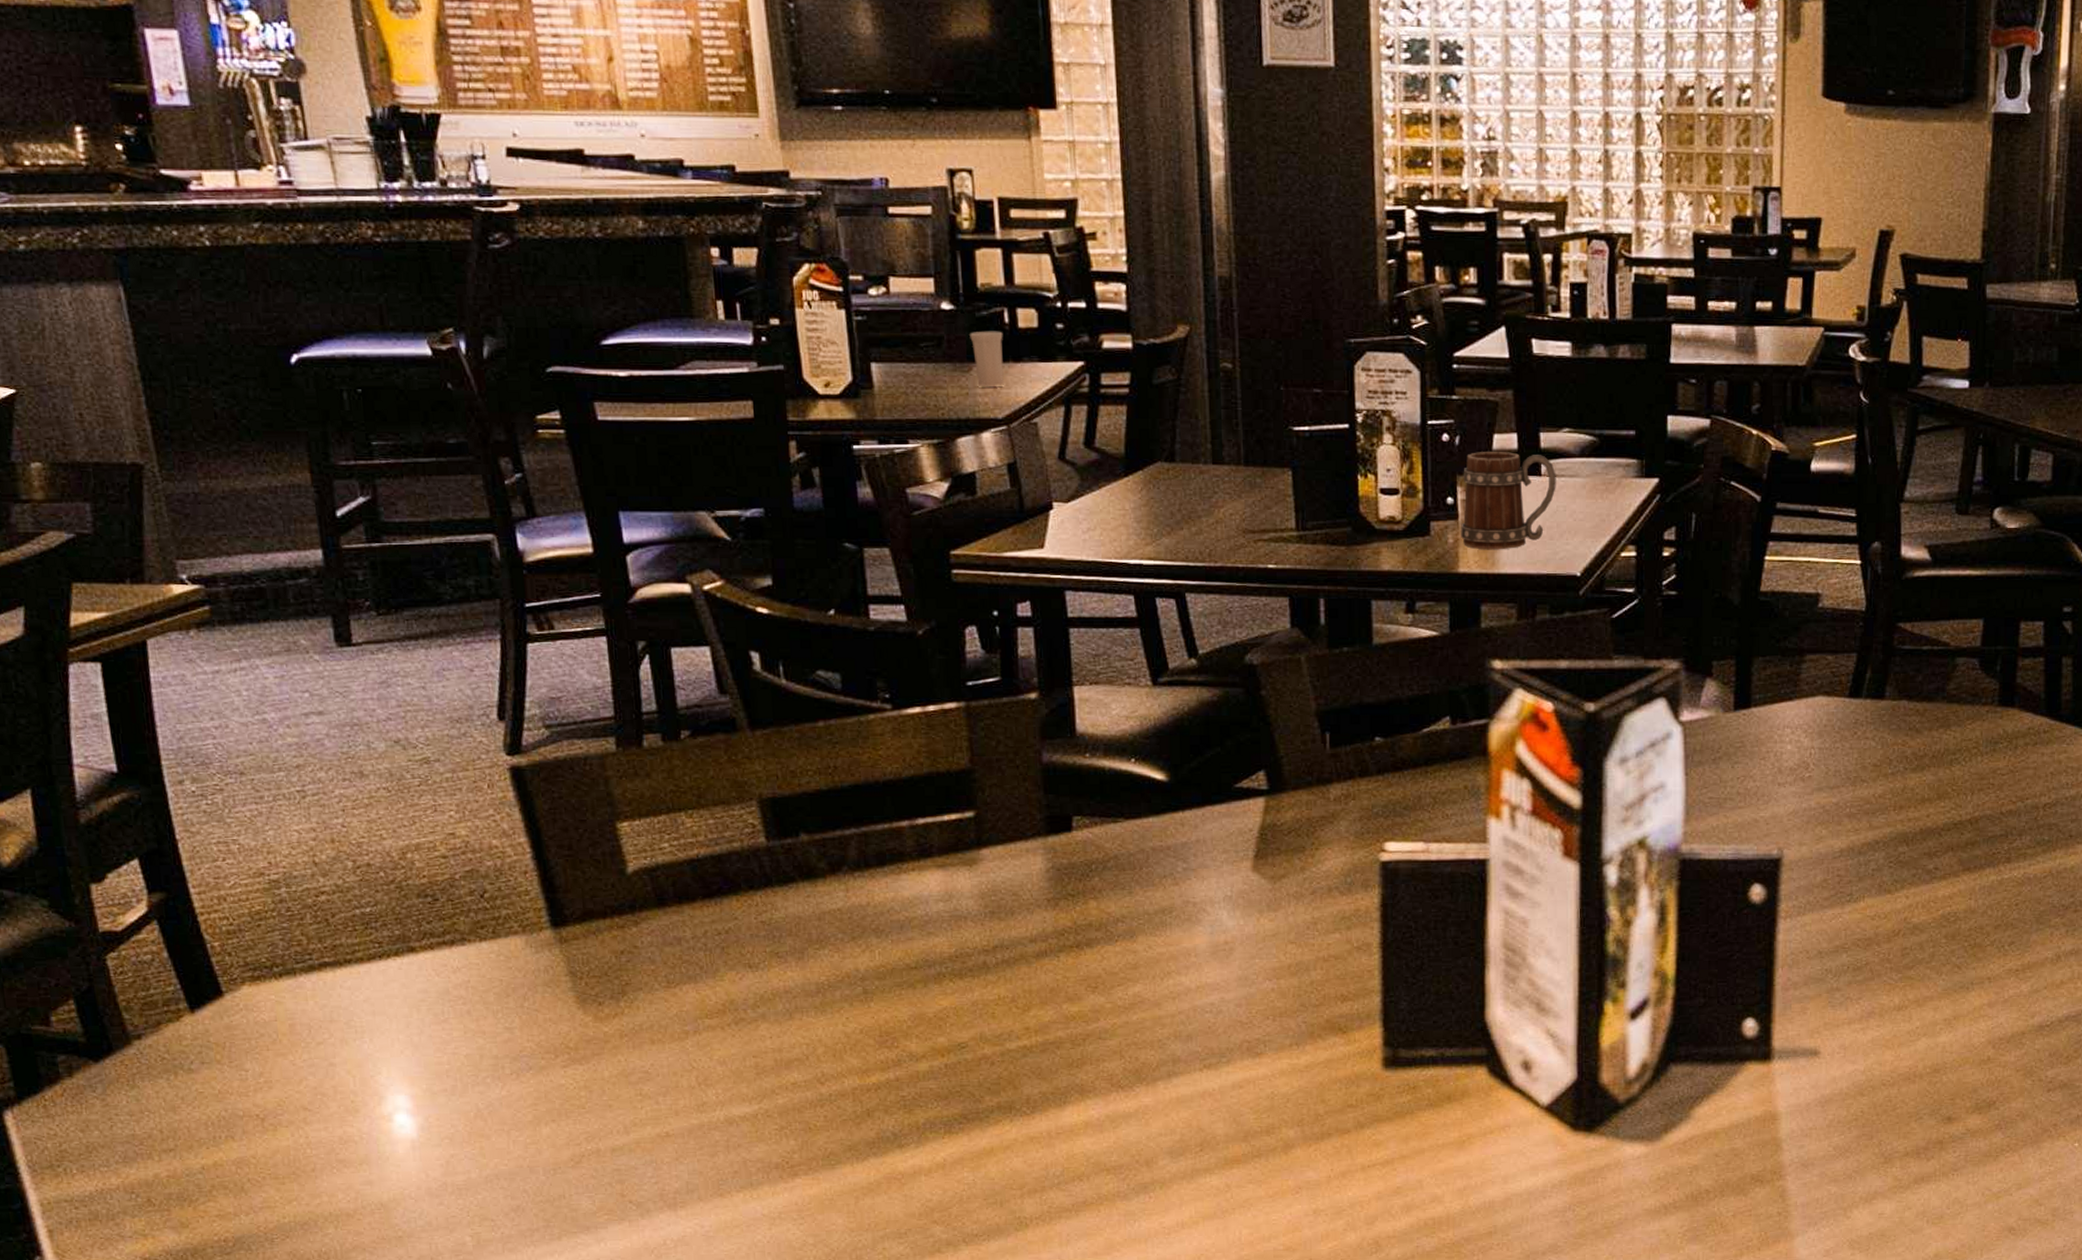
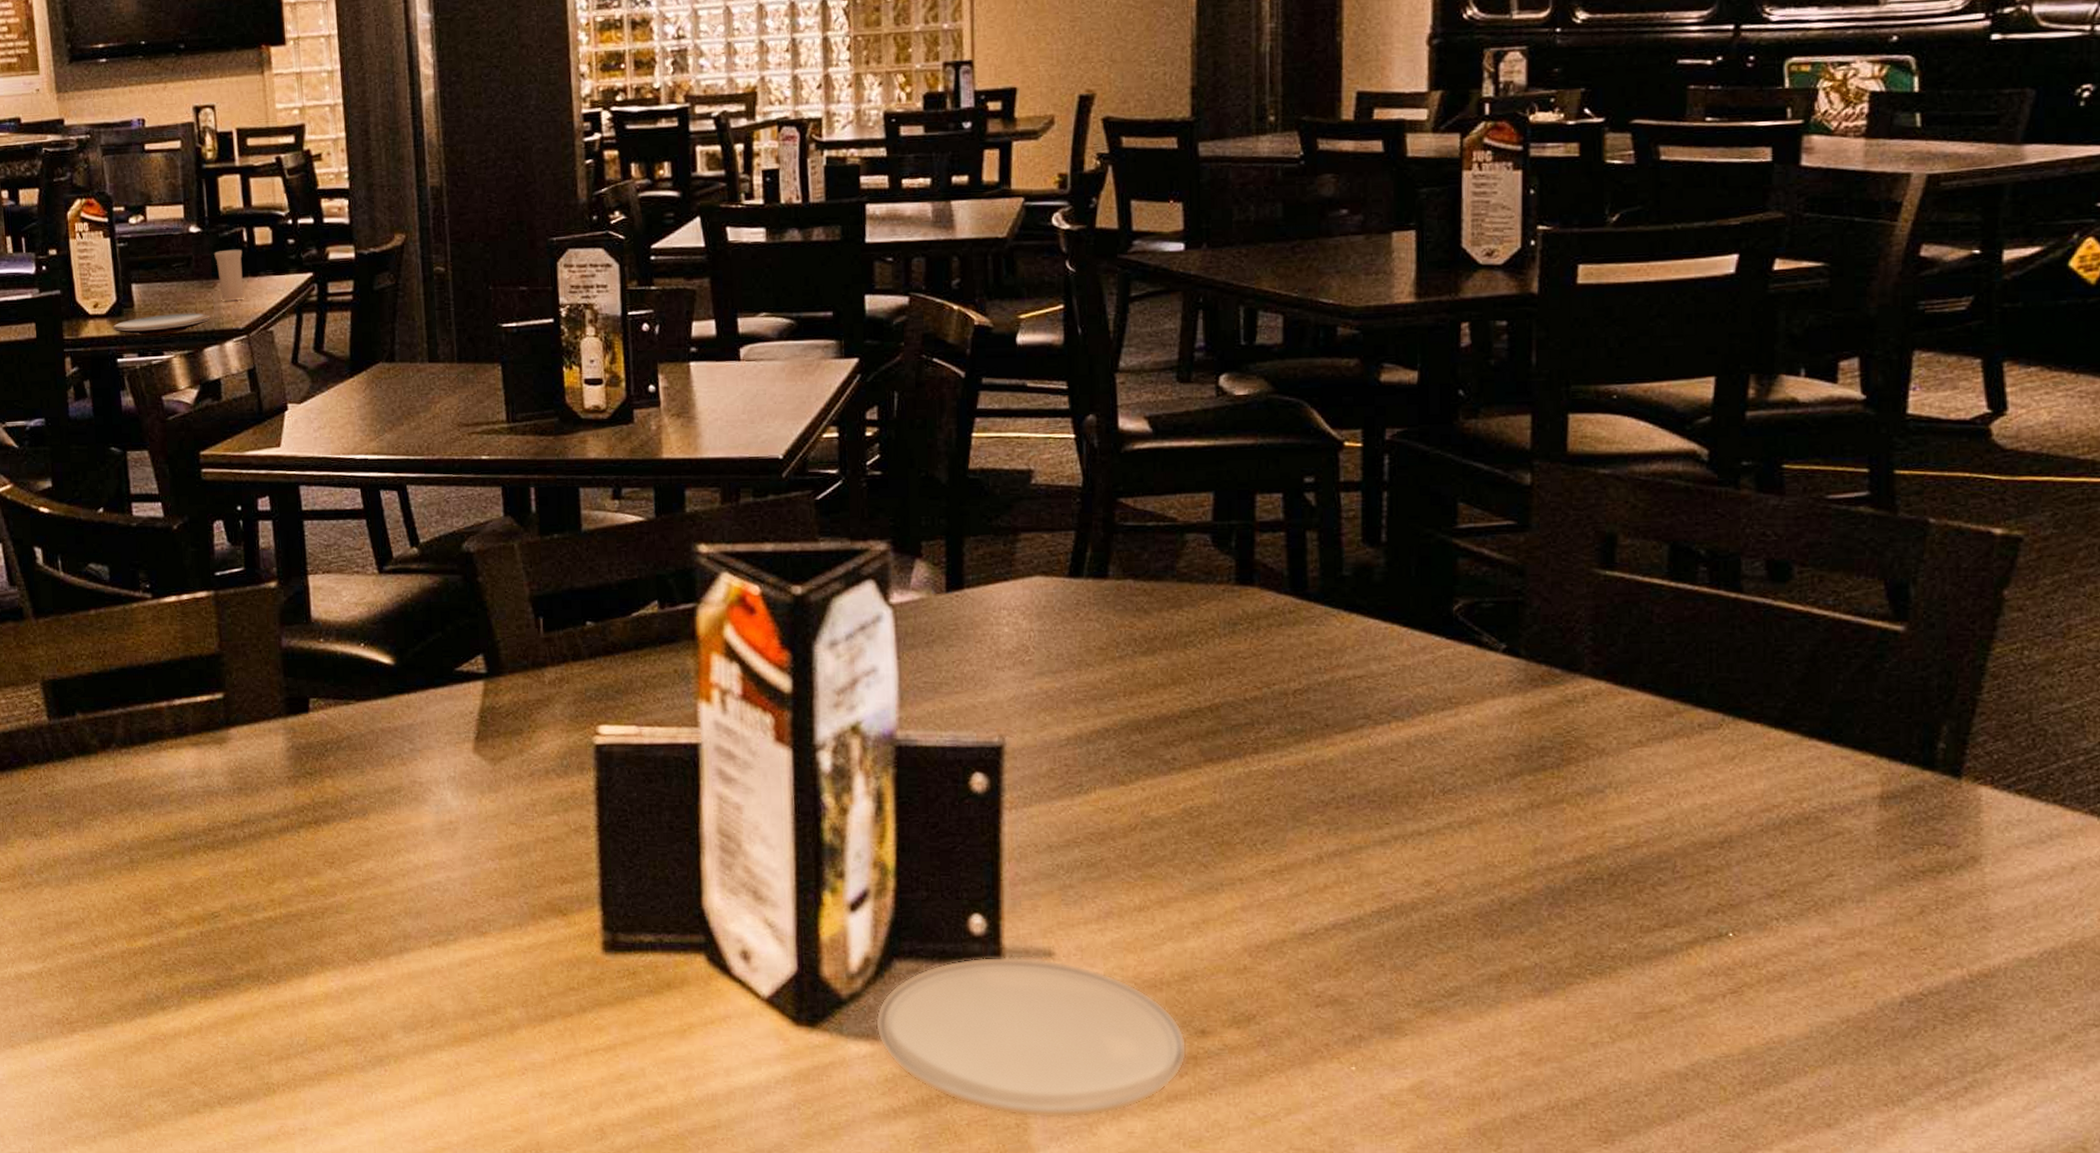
plate: none [847,398,966,421] -> present [112,313,212,336]
beer mug: present [1461,452,1556,550] -> none [663,338,756,436]
plate: none [1650,1057,1934,1205] -> present [875,957,1187,1118]

